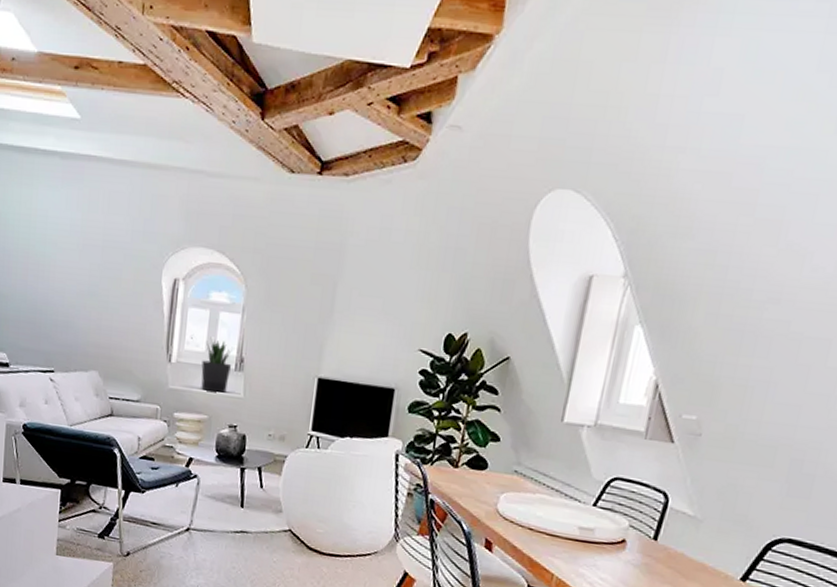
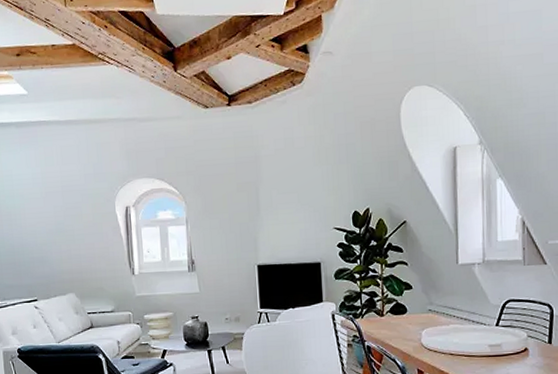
planter: present [201,338,232,394] -> none [160,249,186,293]

